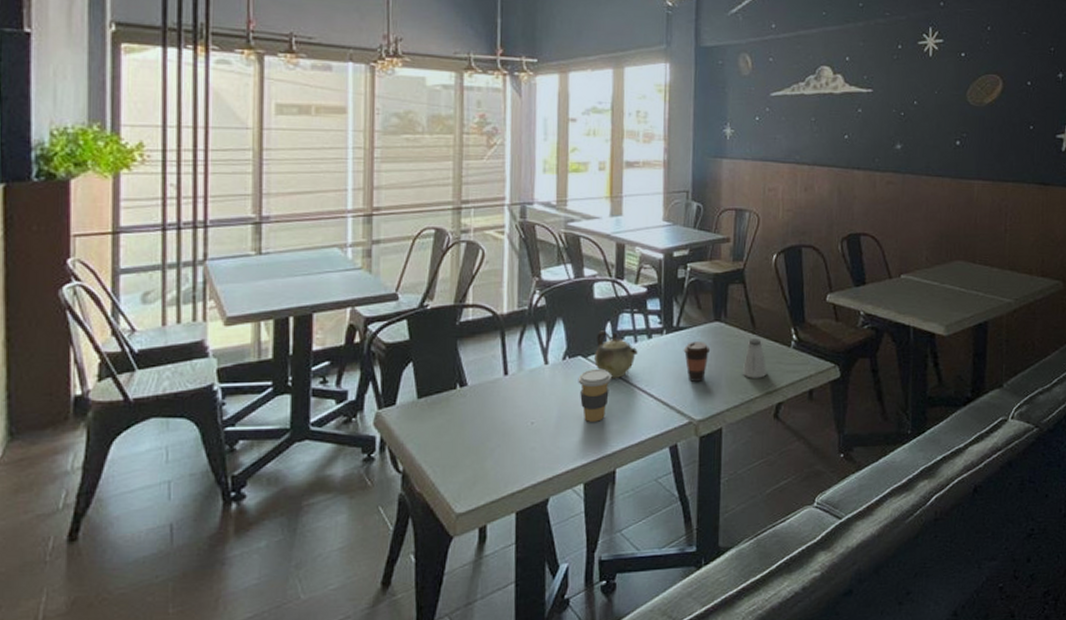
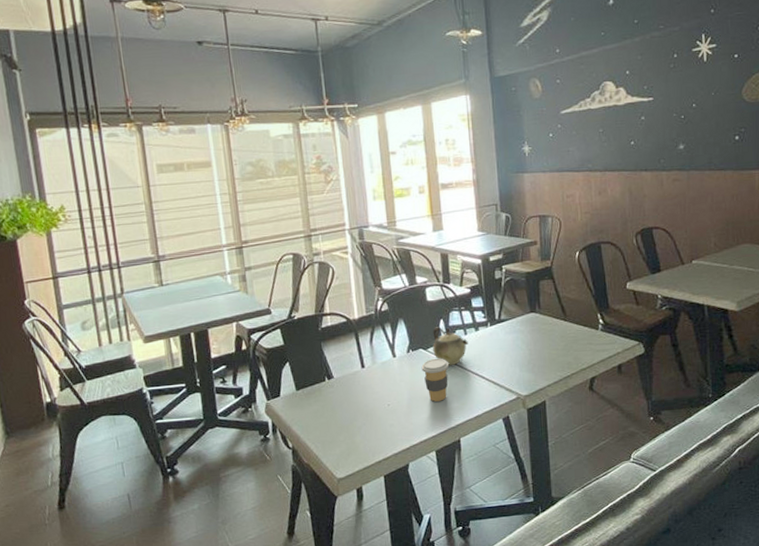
coffee cup: present [683,342,711,382] -> none [506,330,530,364]
saltshaker: present [742,339,767,378] -> none [558,325,580,358]

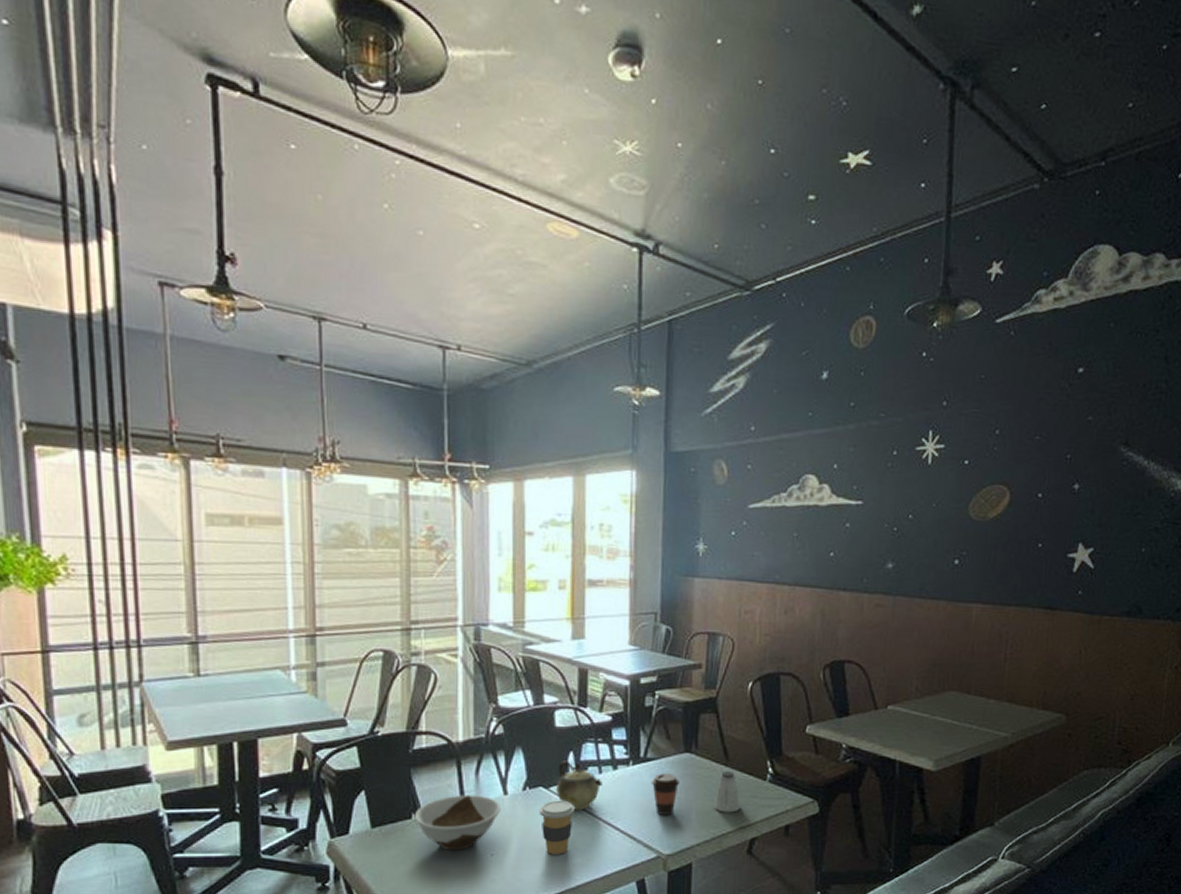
bowl: none [327,359,392,404] -> present [414,795,501,851]
coffee cup: none [506,330,530,364] -> present [651,773,681,815]
saltshaker: none [558,325,580,358] -> present [713,771,741,813]

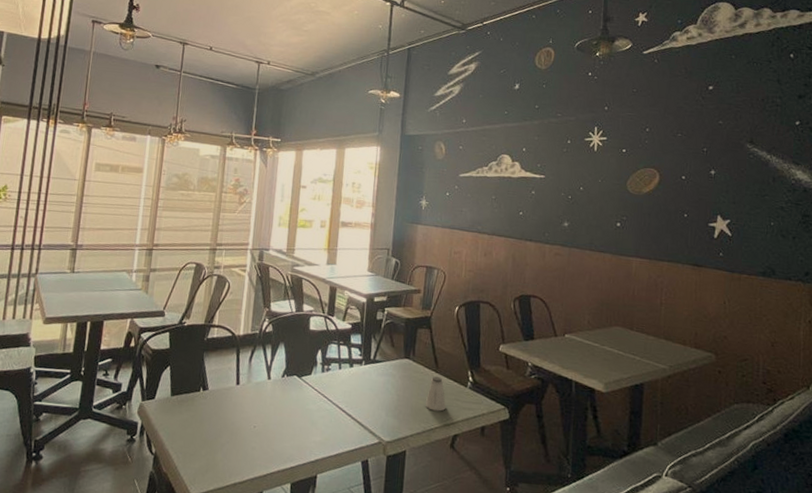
bowl: present [414,795,501,851] -> none [202,376,265,421]
coffee cup: present [539,800,574,854] -> none [292,387,319,432]
teapot: present [556,760,602,810] -> none [306,356,341,398]
coffee cup: present [651,773,681,815] -> none [377,373,400,408]

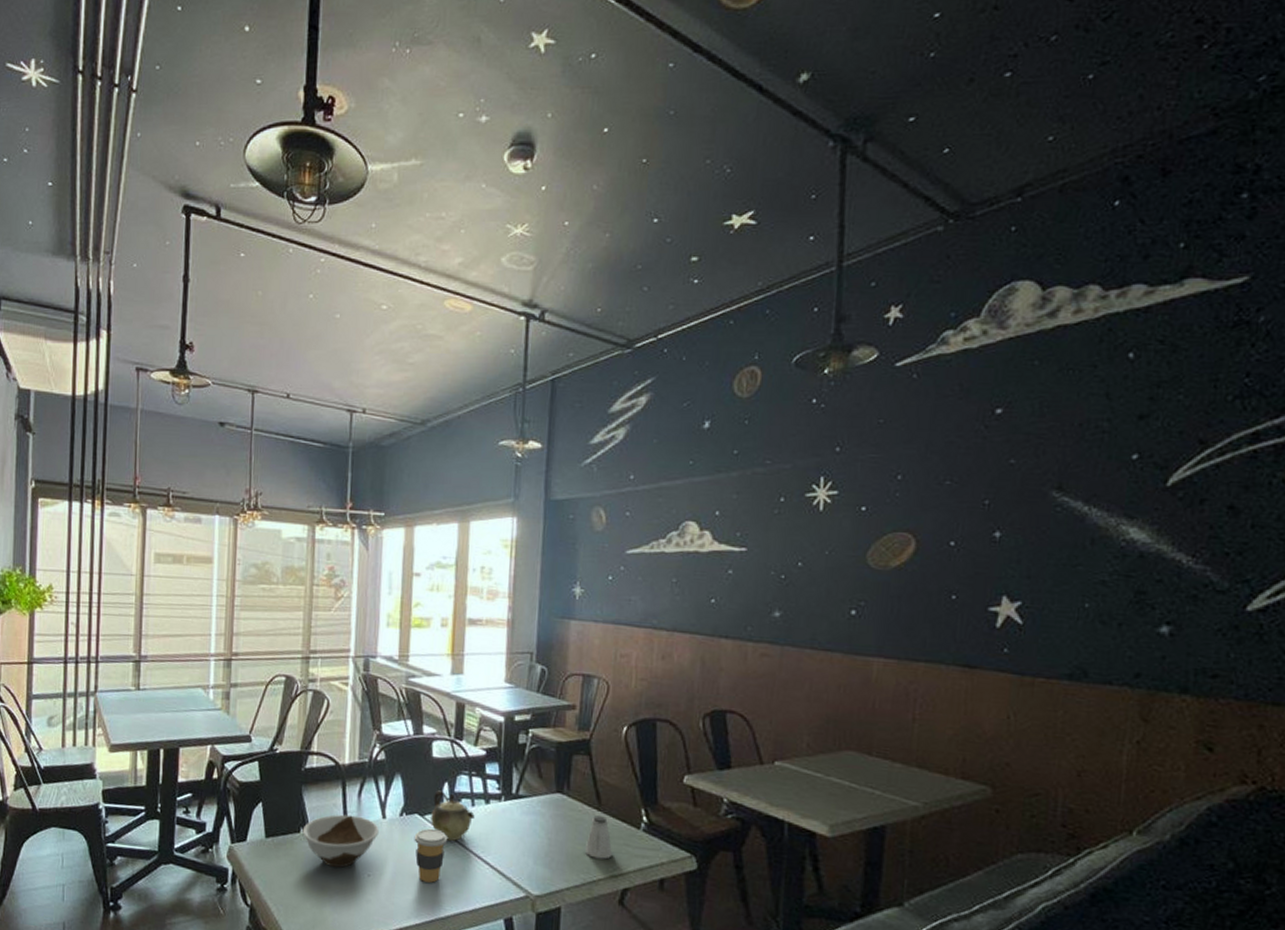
bowl: none [202,376,265,421] -> present [302,814,379,868]
coffee cup: none [292,387,319,432] -> present [414,828,447,883]
teapot: none [306,356,341,398] -> present [431,790,475,841]

